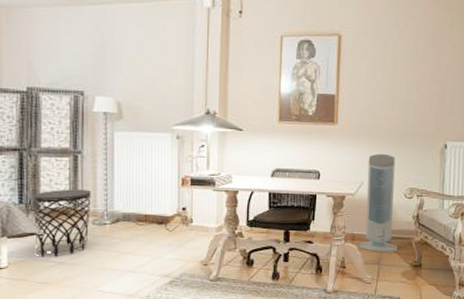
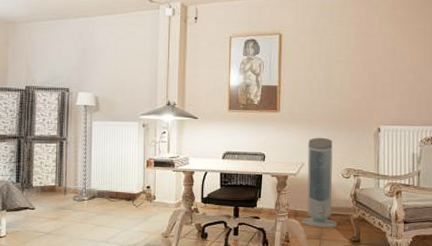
side table: present [33,189,91,258] -> none [27,170,73,229]

